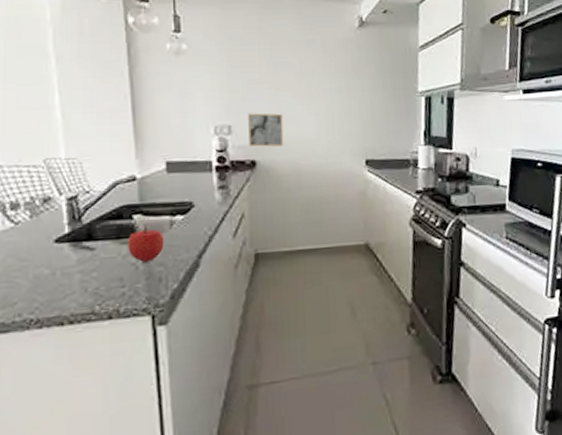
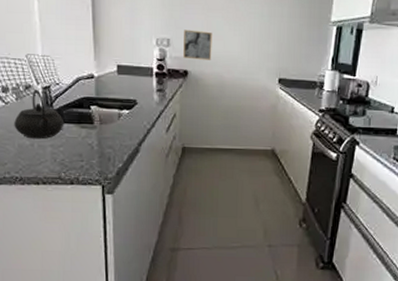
kettle: none [27,201,98,266] -> present [14,89,65,139]
fruit: present [128,228,165,262] -> none [86,117,114,144]

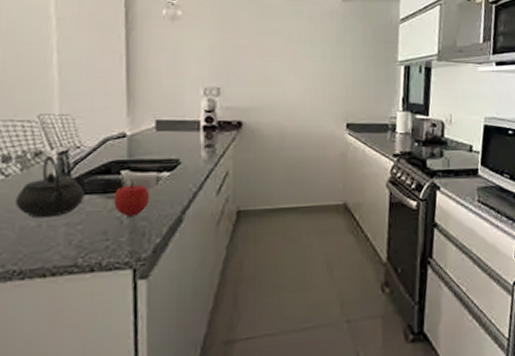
fruit: none [86,117,114,144] -> present [114,183,150,217]
wall art: present [183,29,212,60] -> none [236,76,270,109]

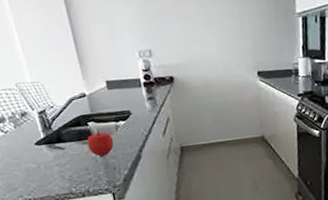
kettle: present [15,155,85,218] -> none [16,114,66,162]

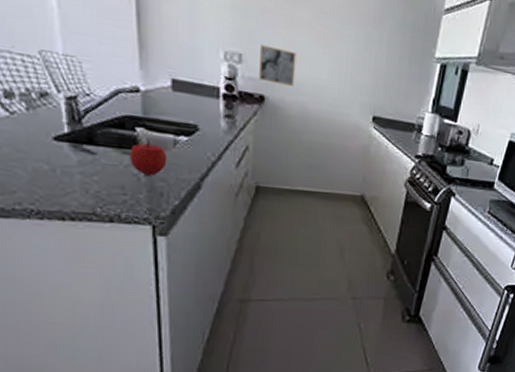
wall art: none [163,38,194,66] -> present [259,44,296,86]

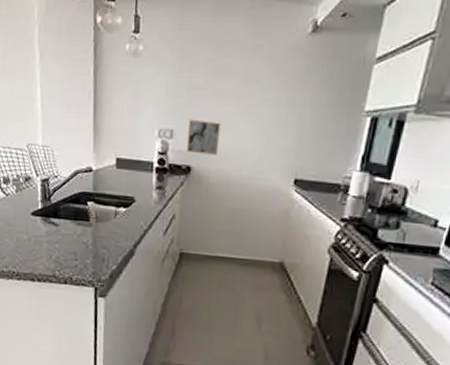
fruit: present [130,142,167,176] -> none [82,214,110,244]

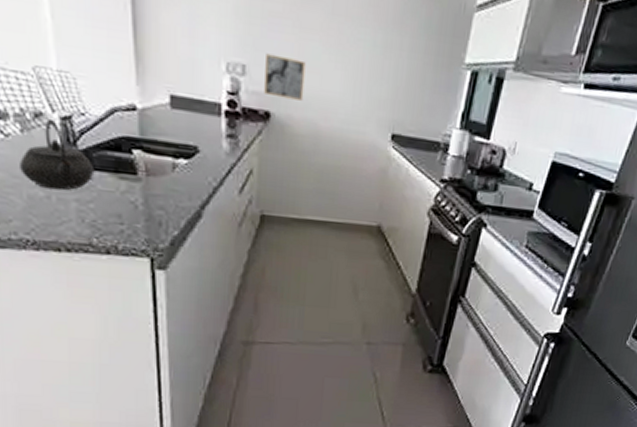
kettle: none [13,181,61,235] -> present [20,118,95,191]

